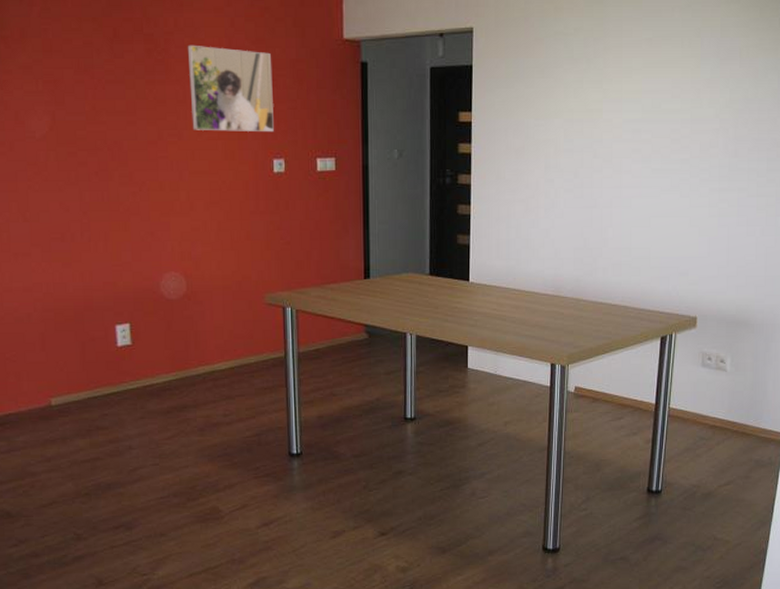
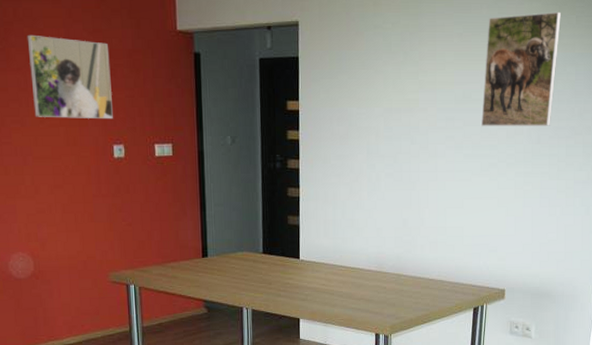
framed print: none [672,14,762,138] -> present [481,11,561,126]

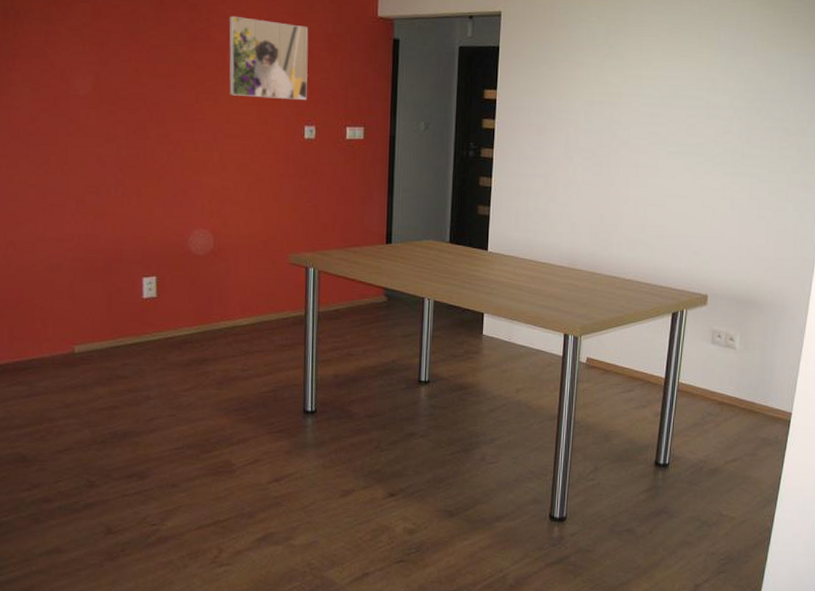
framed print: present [481,11,561,126] -> none [688,10,776,126]

